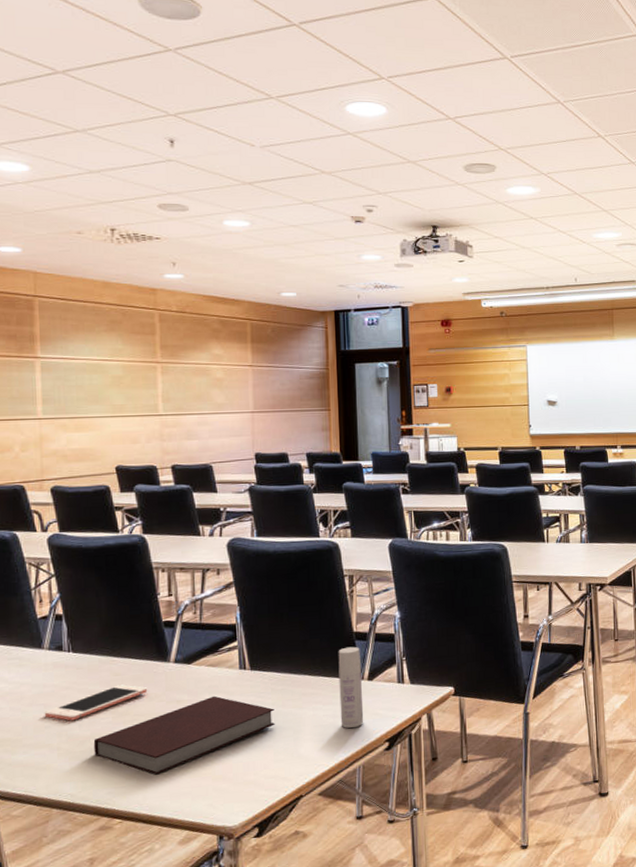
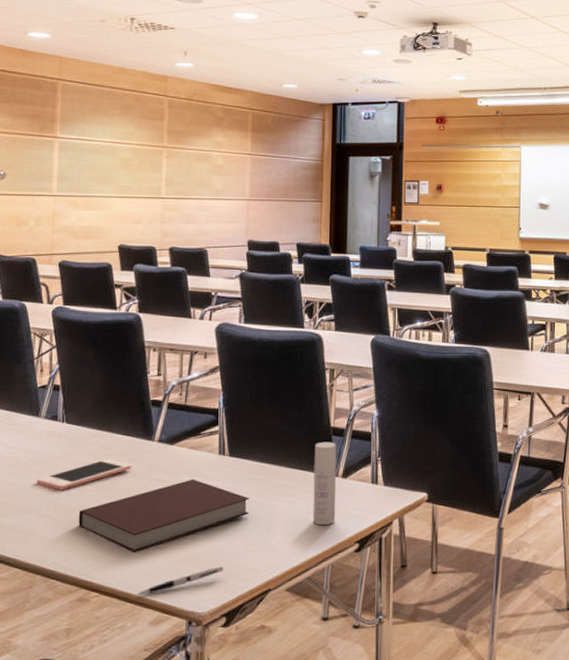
pen: none [162,779,253,818] -> present [136,566,224,596]

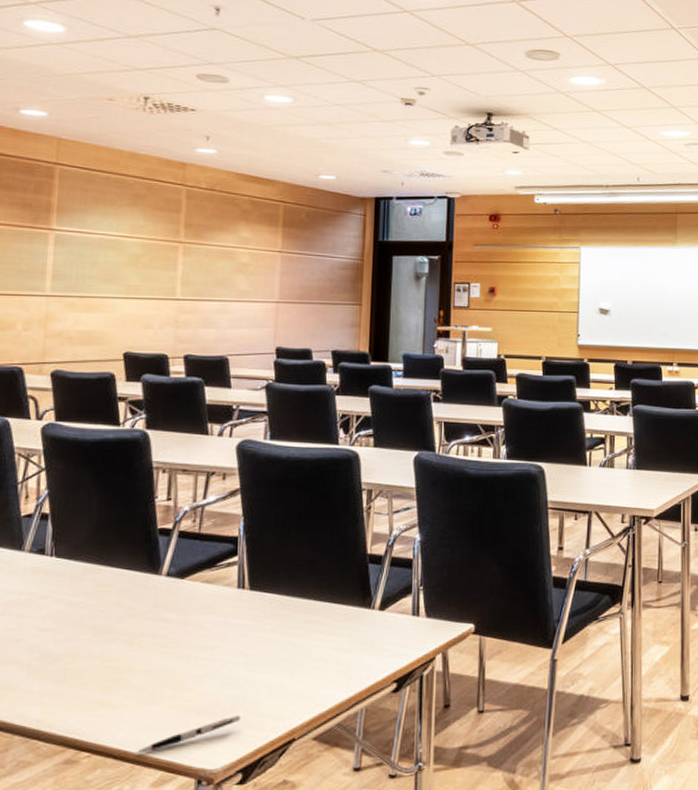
cell phone: present [36,459,132,490] -> none [17,597,134,635]
notebook: present [78,479,249,552] -> none [67,617,272,704]
bottle: present [312,441,336,526] -> none [345,570,373,665]

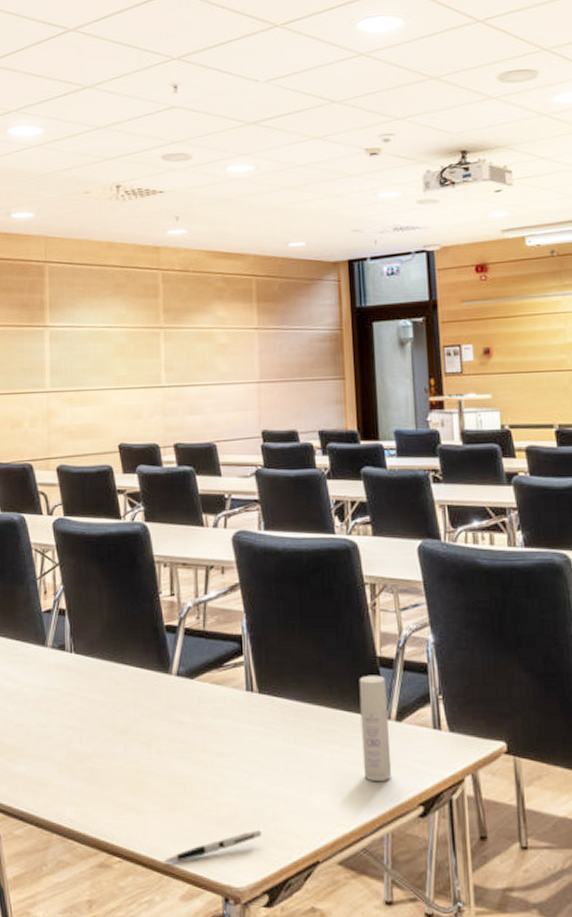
bottle: none [345,570,373,665] -> present [359,675,392,782]

